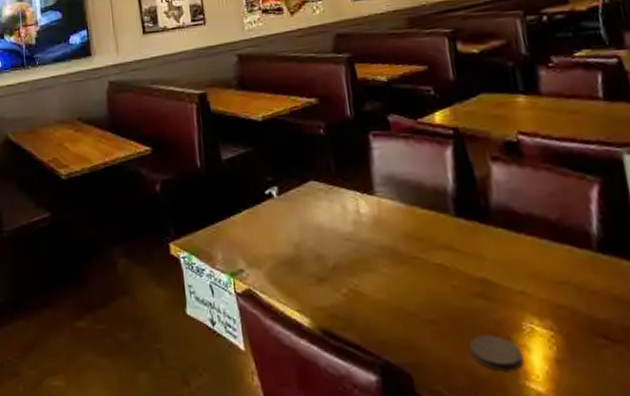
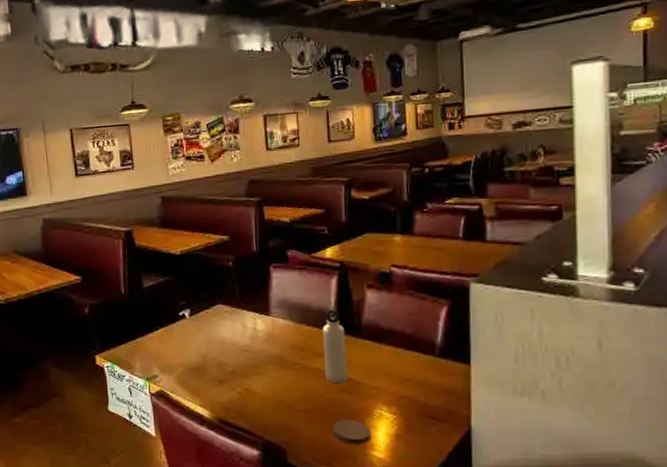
water bottle: none [441,188,482,286] -> present [322,310,348,384]

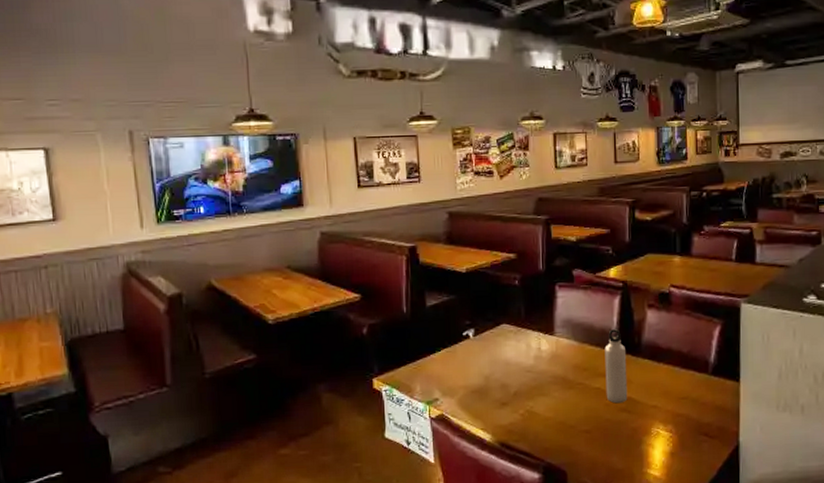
coaster: present [332,419,371,445] -> none [611,438,648,464]

